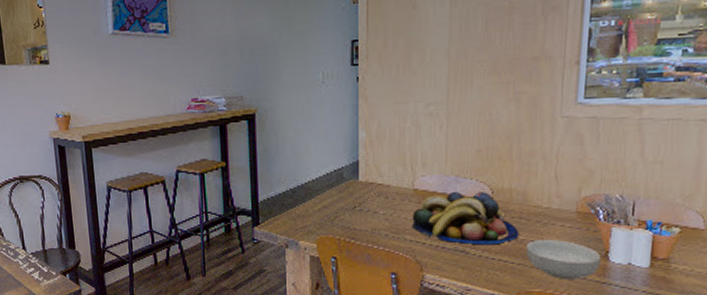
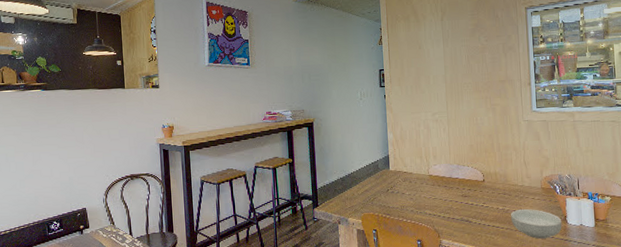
fruit bowl: present [412,191,520,245] -> none [429,175,505,216]

